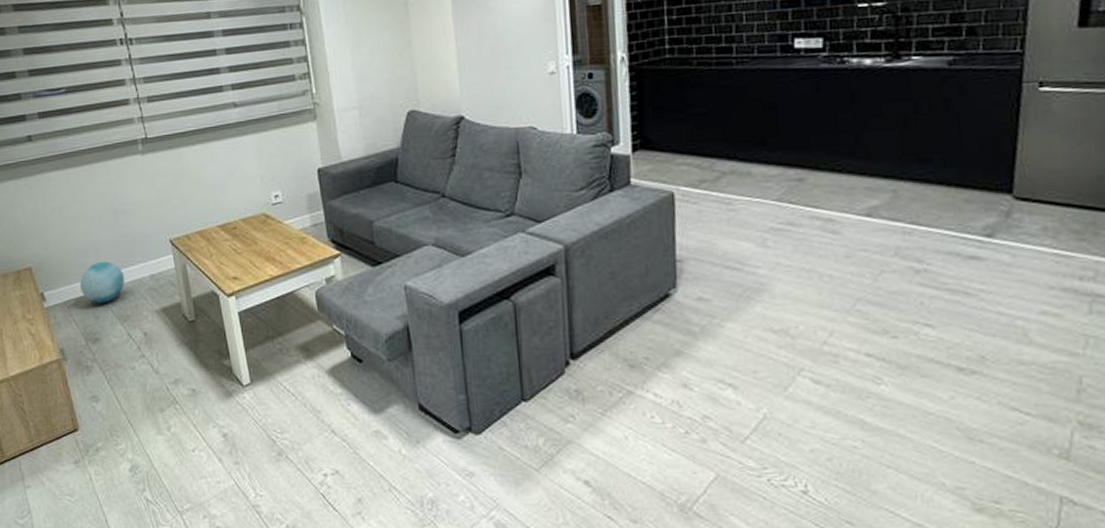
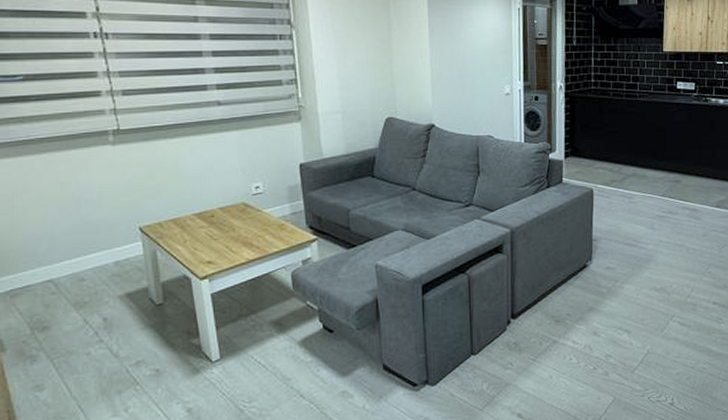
ball: present [79,261,125,303] -> none [27,249,84,292]

